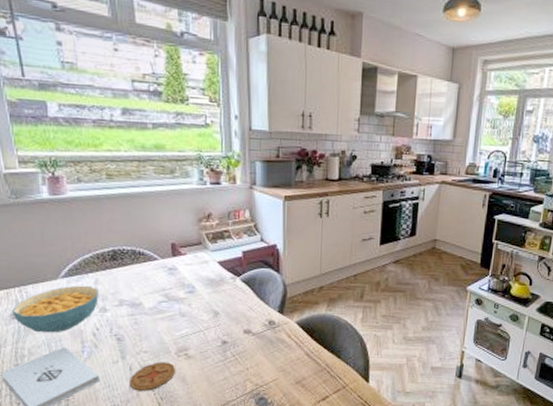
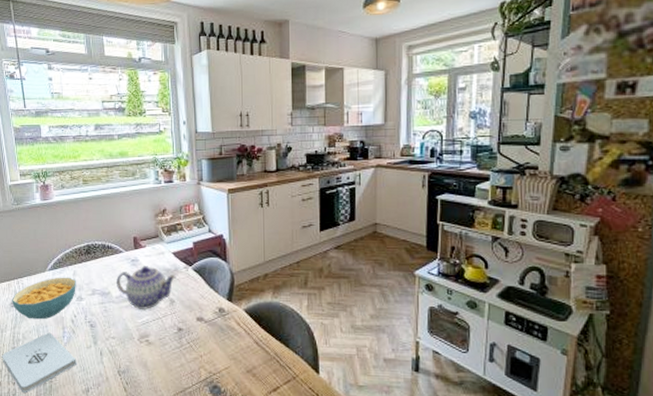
coaster: present [128,362,175,391] -> none [99,347,138,375]
teapot: none [150,275,222,322] -> present [116,266,176,309]

